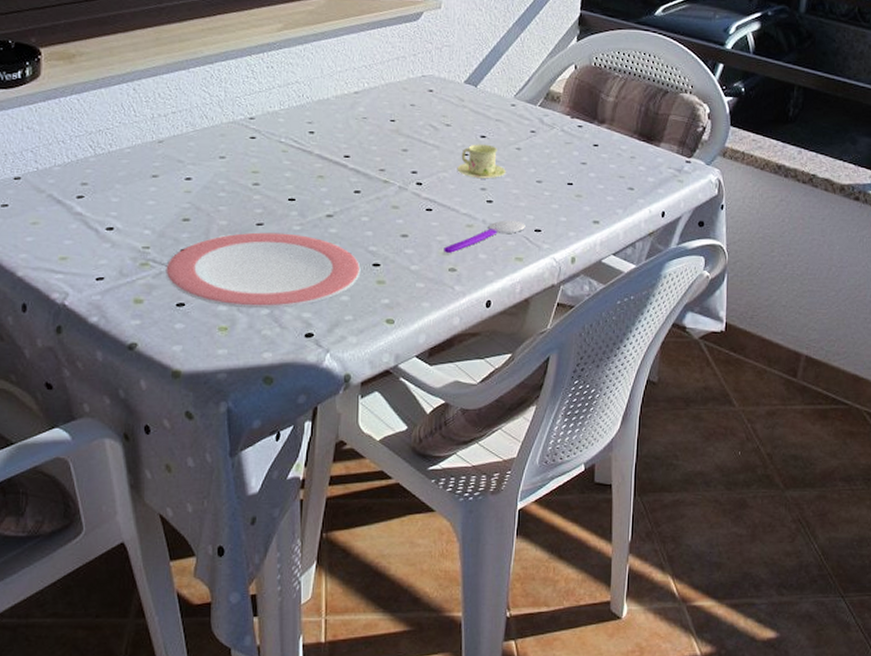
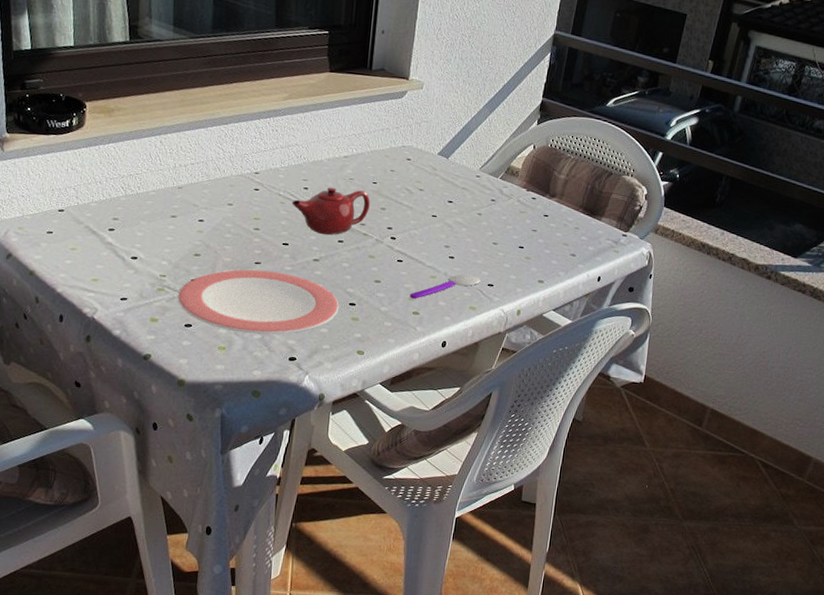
teapot: none [295,129,389,186] -> present [291,187,370,236]
cup and saucer: present [457,144,506,179] -> none [426,207,468,238]

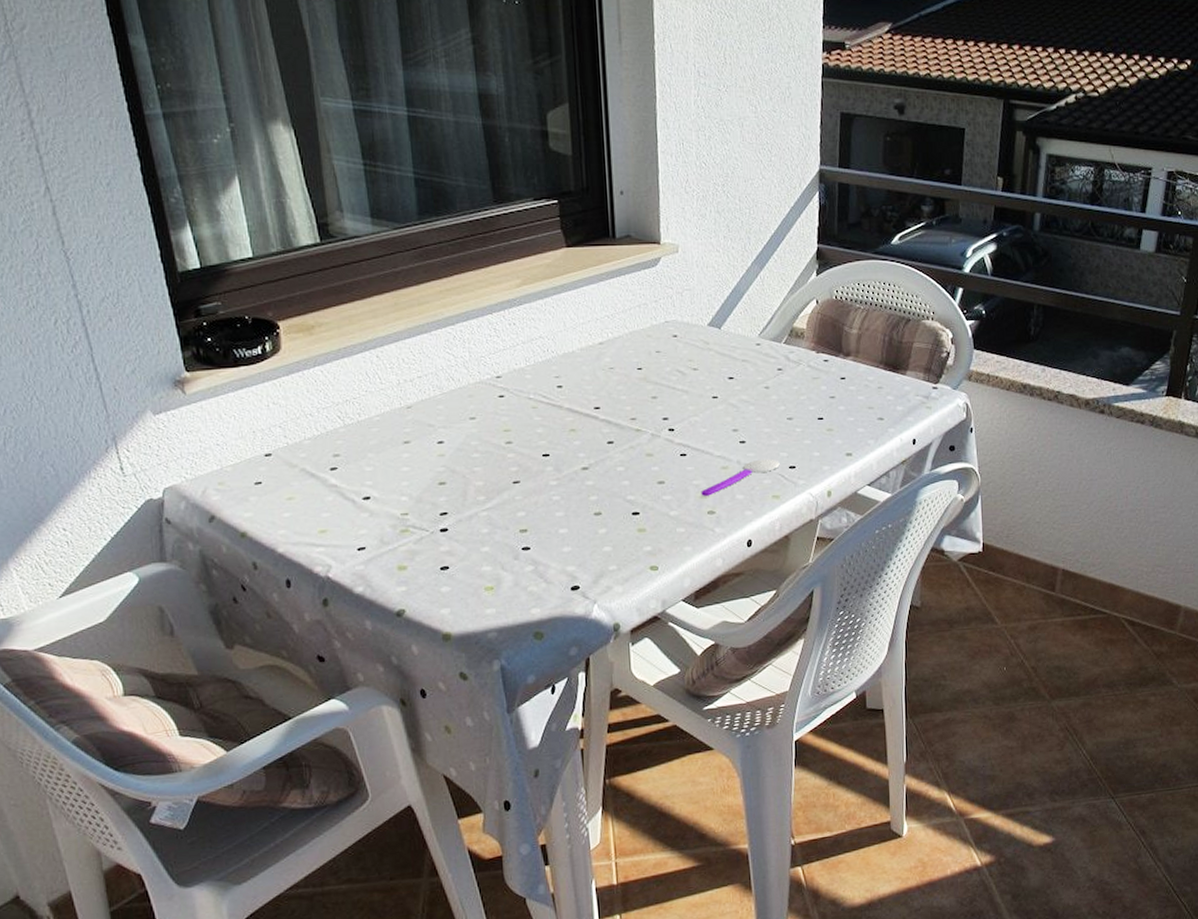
plate: present [177,269,339,335] -> none [426,489,621,567]
teapot: present [291,187,370,236] -> none [545,379,638,438]

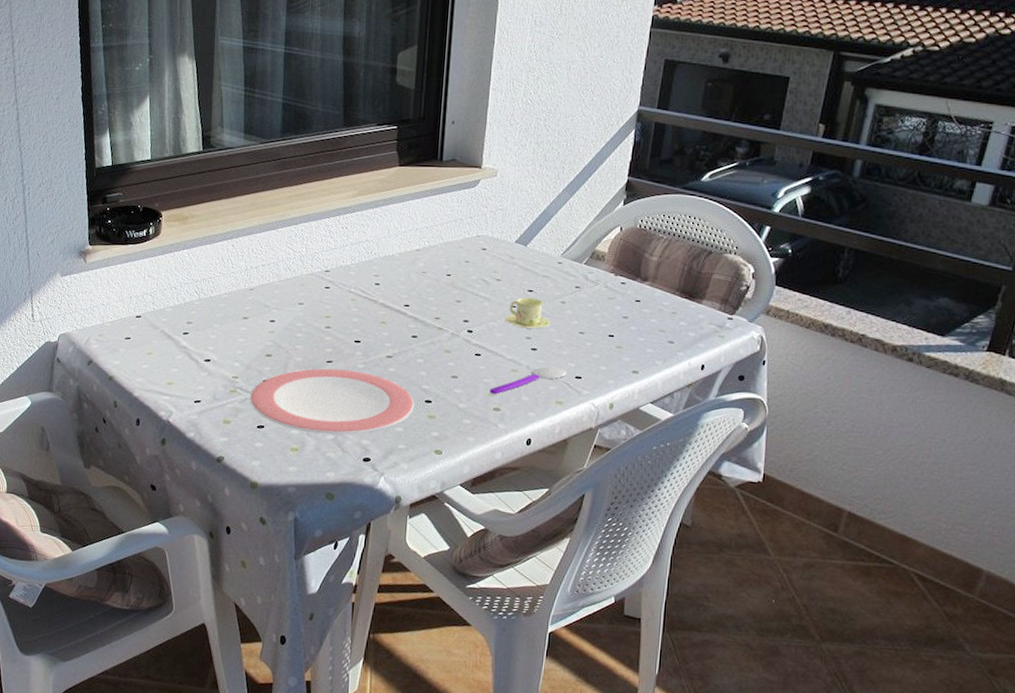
plate: none [426,489,621,567] -> present [250,368,415,435]
cup and saucer: none [707,385,756,420] -> present [505,297,551,329]

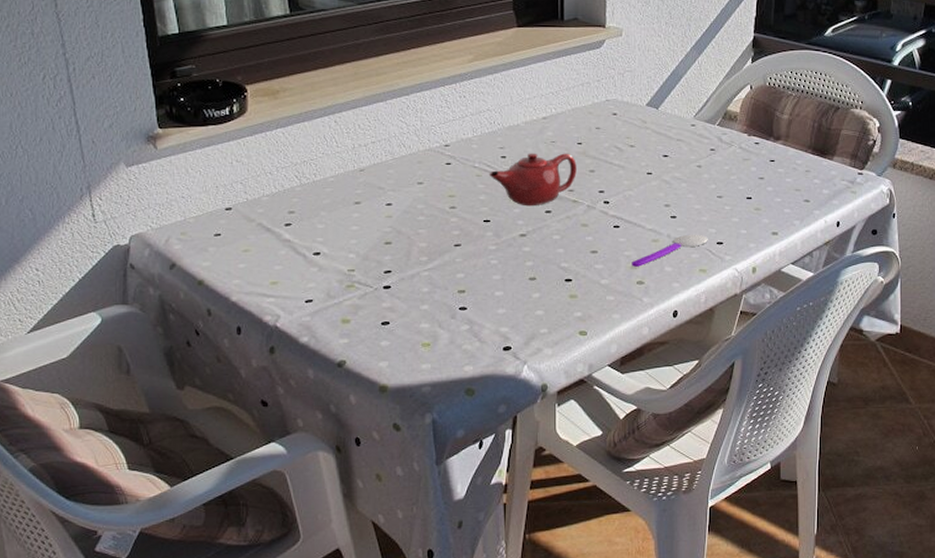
plate: present [250,368,415,435] -> none [370,253,554,325]
teapot: none [362,281,445,331] -> present [489,153,577,207]
cup and saucer: present [505,297,551,329] -> none [642,163,688,196]

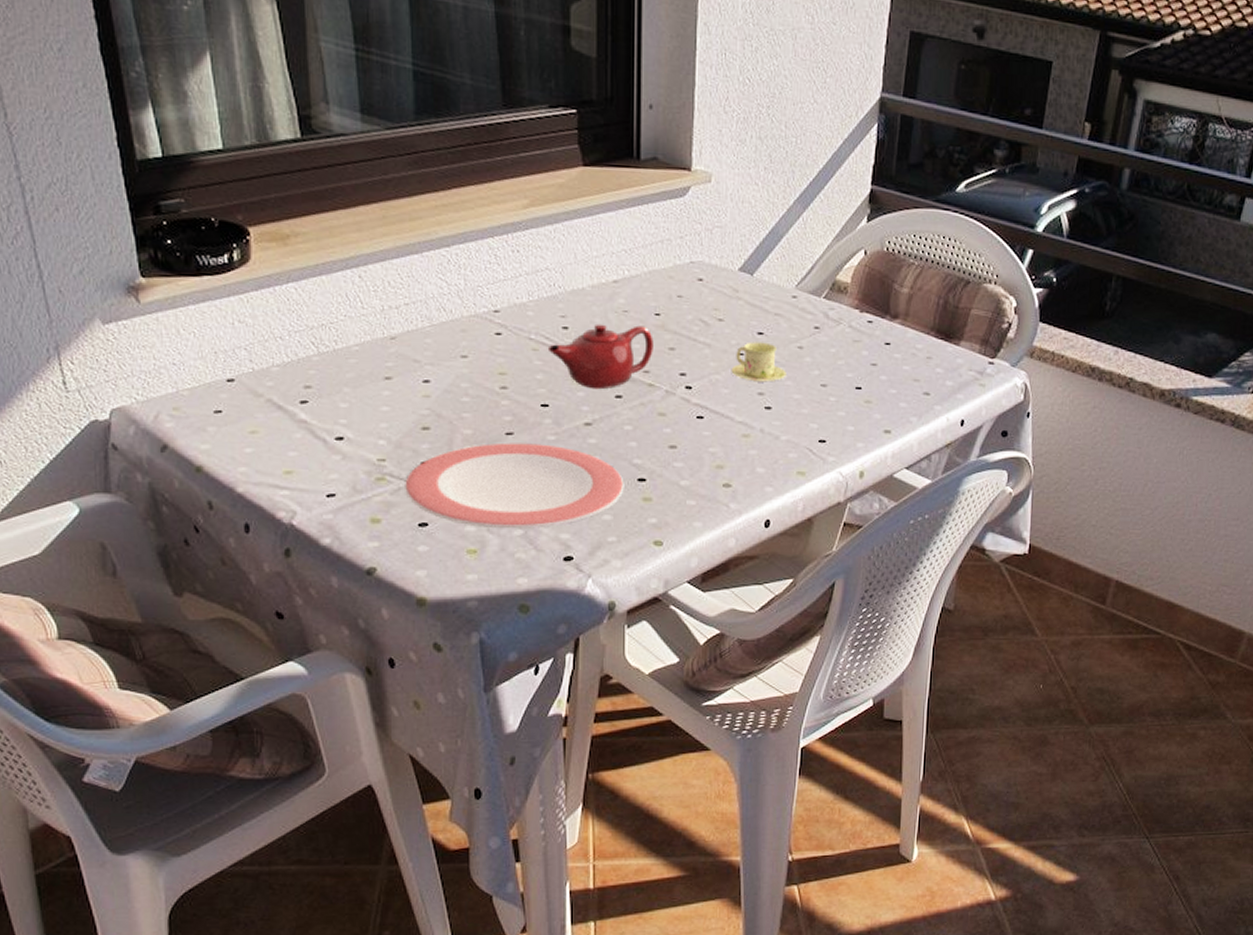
plate: none [370,253,554,325] -> present [405,443,624,529]
spoon: present [632,234,708,267] -> none [717,429,808,466]
cup and saucer: none [642,163,688,196] -> present [731,342,786,382]

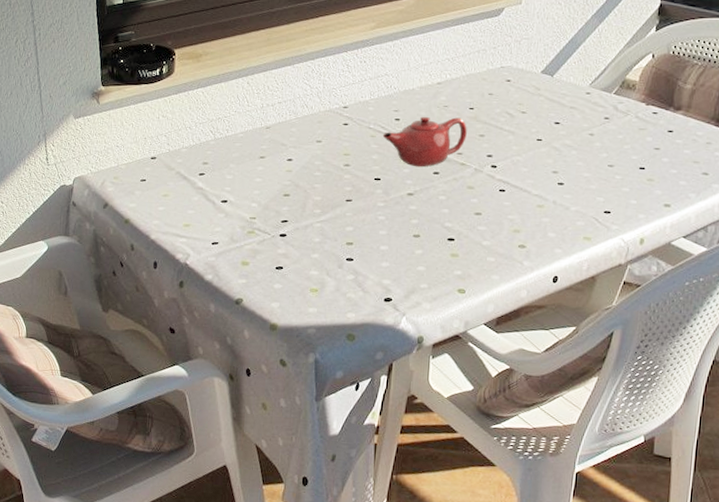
plate: present [405,443,624,529] -> none [268,207,437,275]
cup and saucer: present [731,342,786,382] -> none [530,130,578,163]

